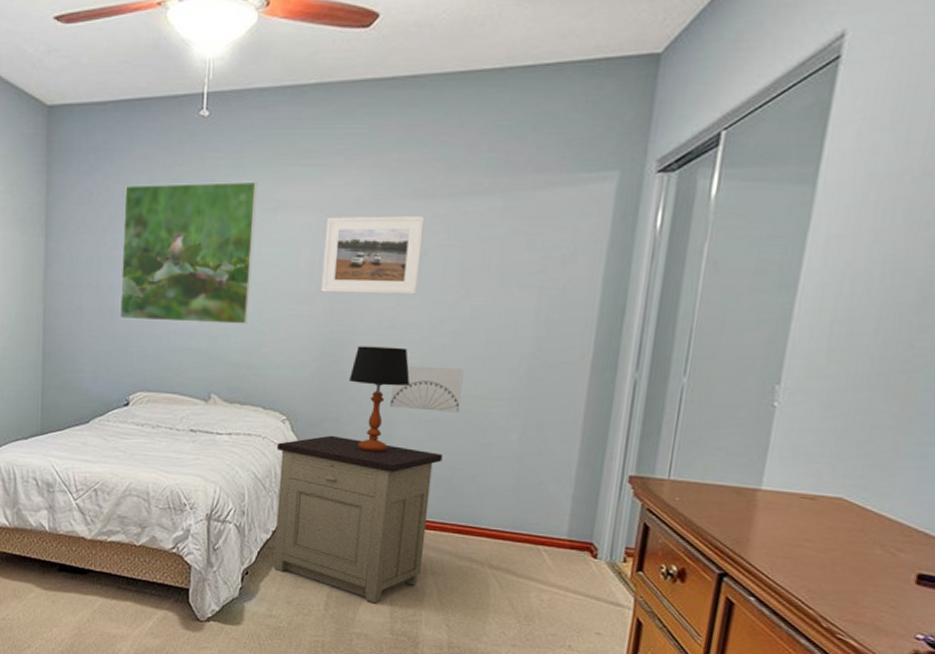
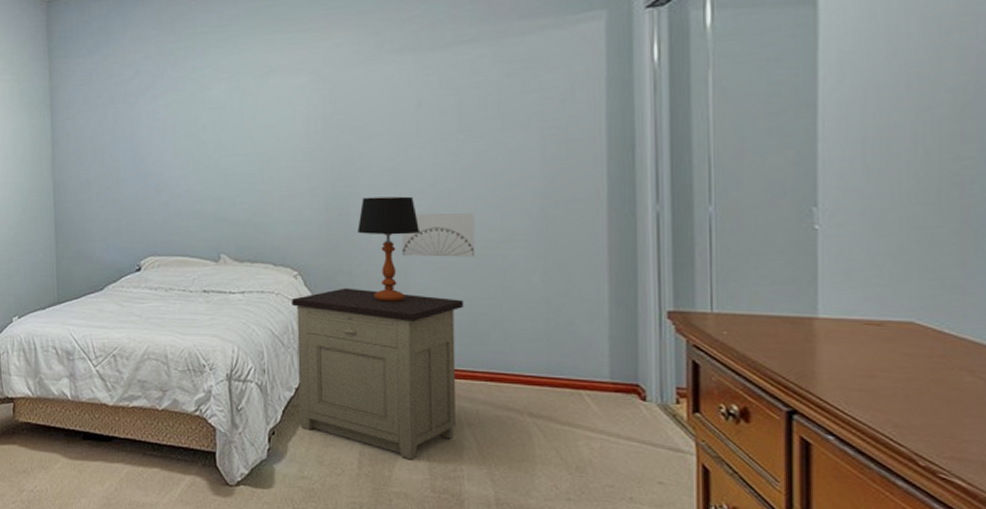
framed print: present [119,181,257,324] -> none [122,50,250,189]
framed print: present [321,216,425,295] -> none [318,69,416,149]

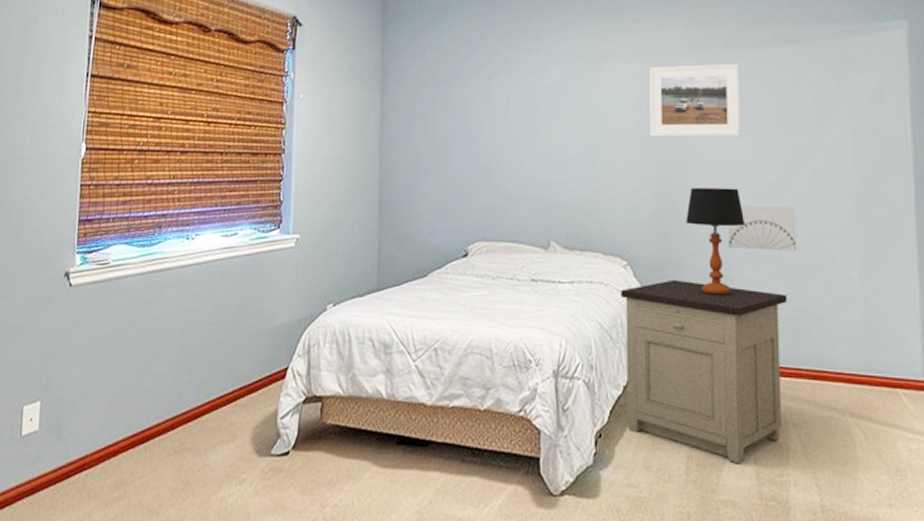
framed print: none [318,69,416,149] -> present [649,64,741,137]

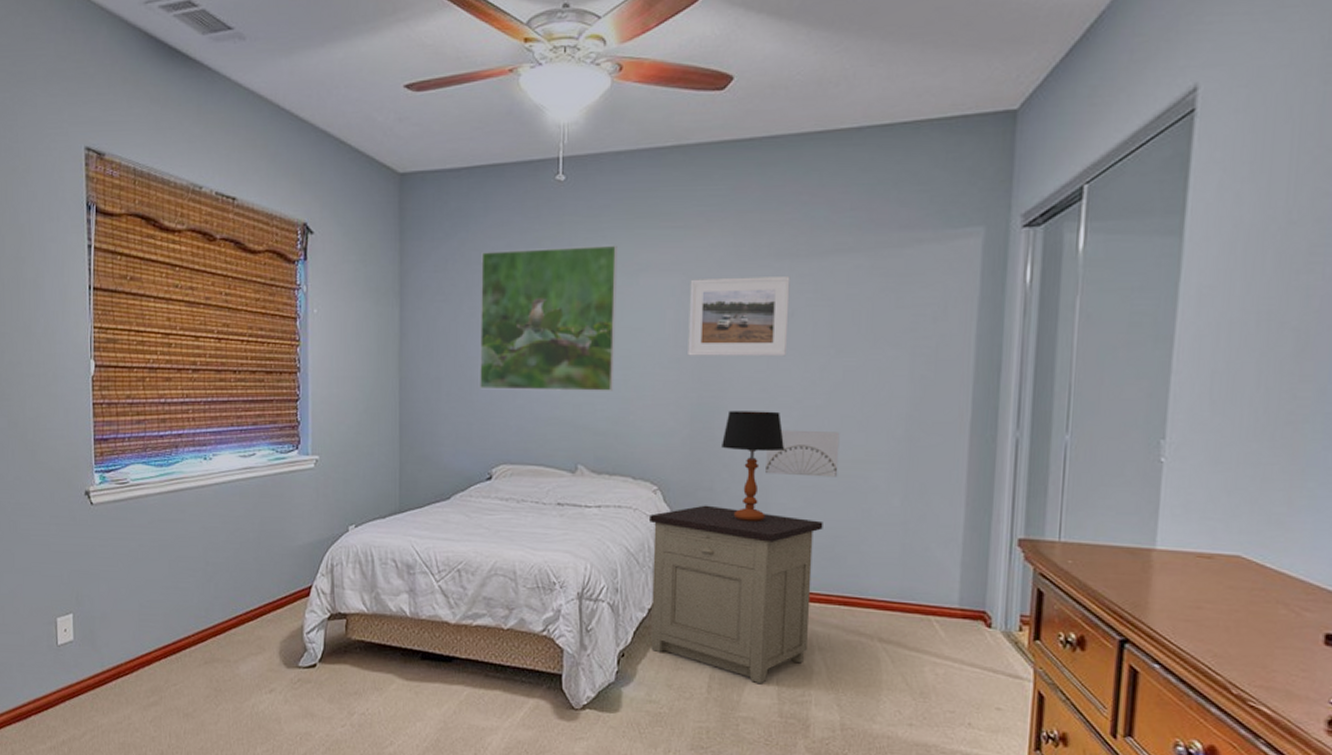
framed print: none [455,36,582,170] -> present [479,245,618,391]

